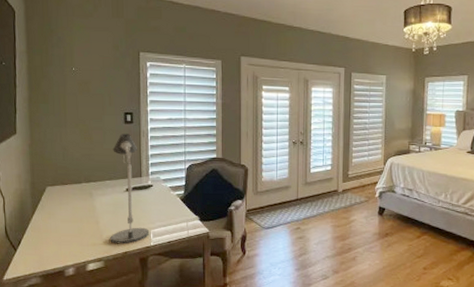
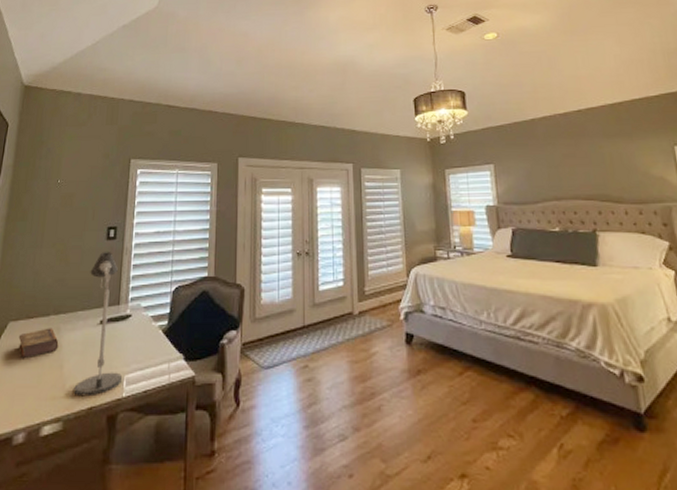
book: none [57,192,93,216] -> present [18,328,59,359]

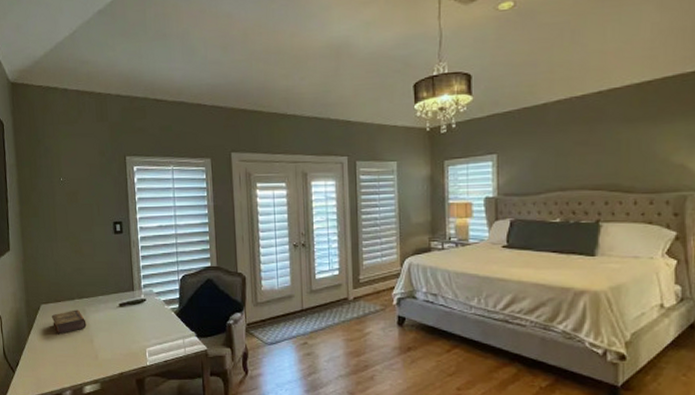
desk lamp: present [73,252,122,397] -> none [103,245,144,365]

